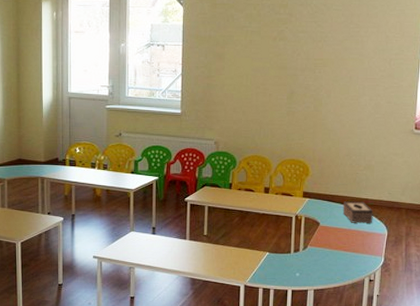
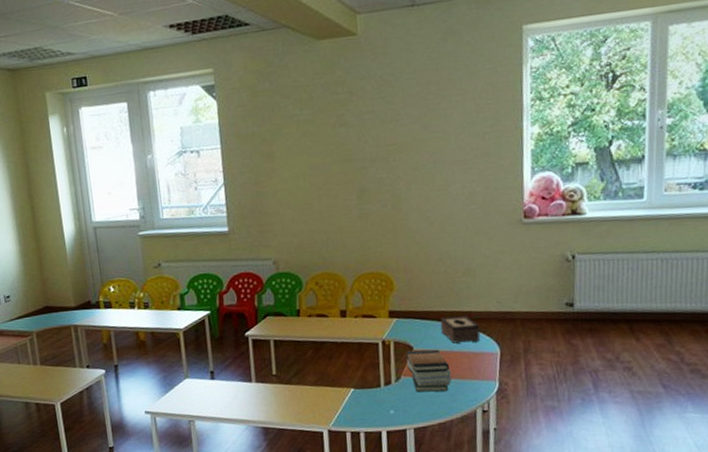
book stack: none [313,226,348,262] -> present [406,349,452,393]

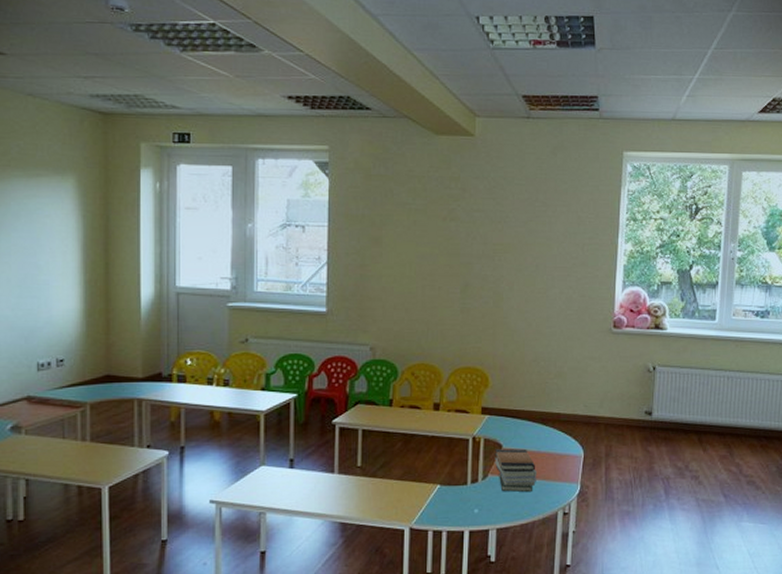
tissue box: present [440,315,481,344] -> none [530,417,567,444]

